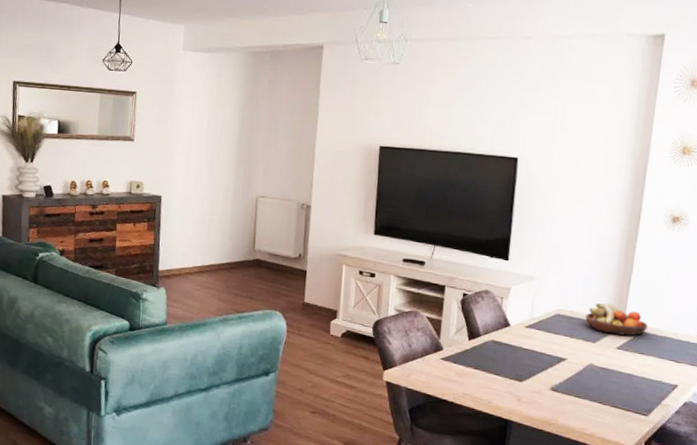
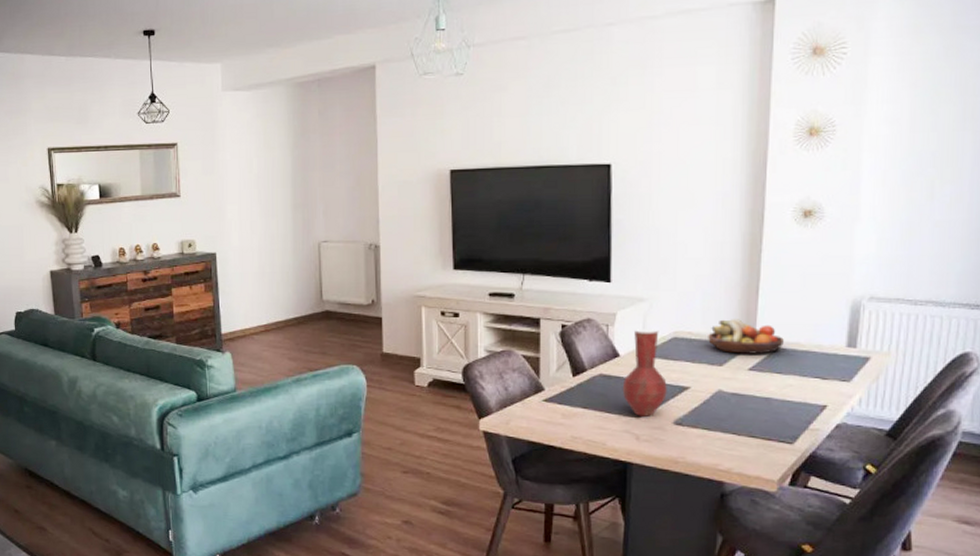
vase: none [509,303,548,382] -> present [622,329,667,417]

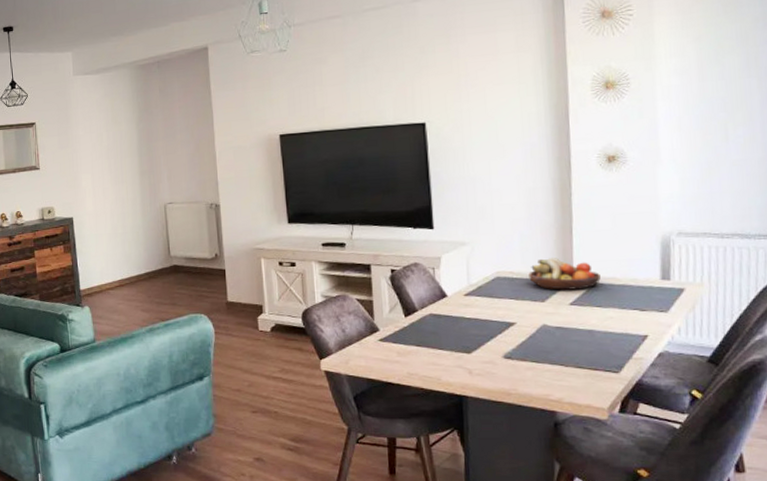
vase: present [622,329,667,417] -> none [452,270,495,352]

